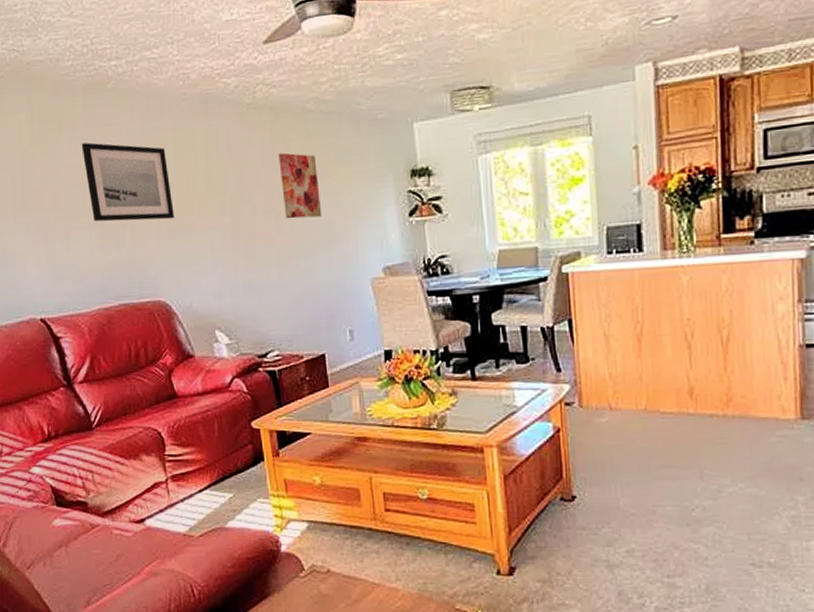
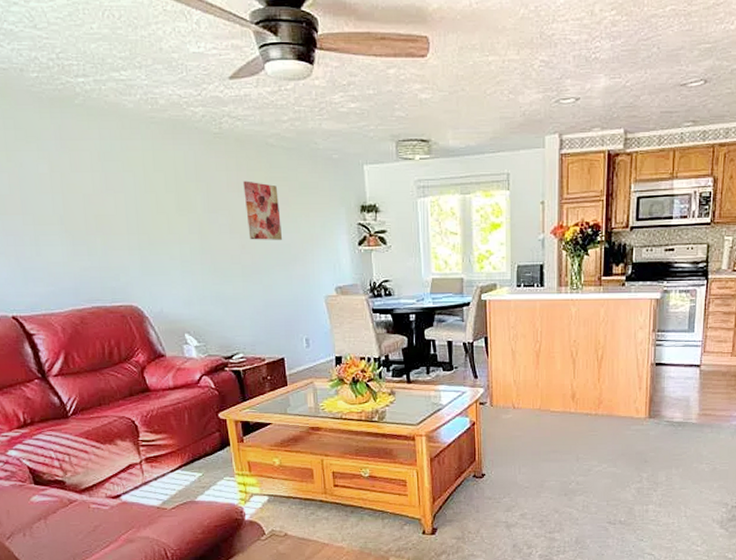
wall art: present [81,142,174,222] -> none [49,154,145,232]

